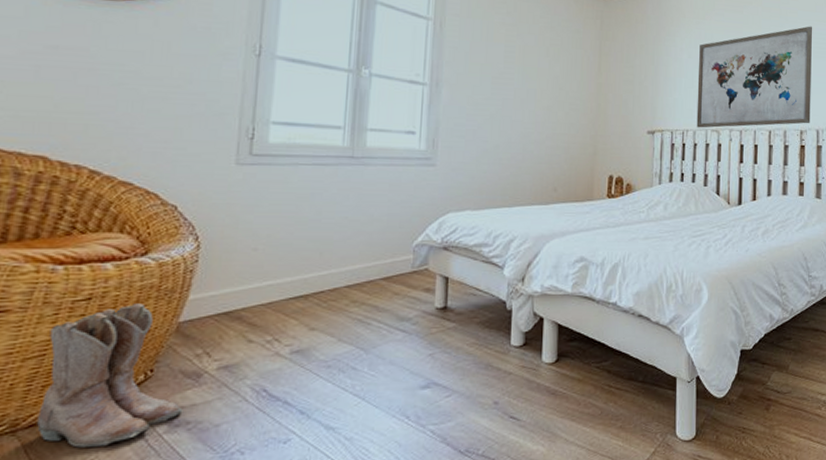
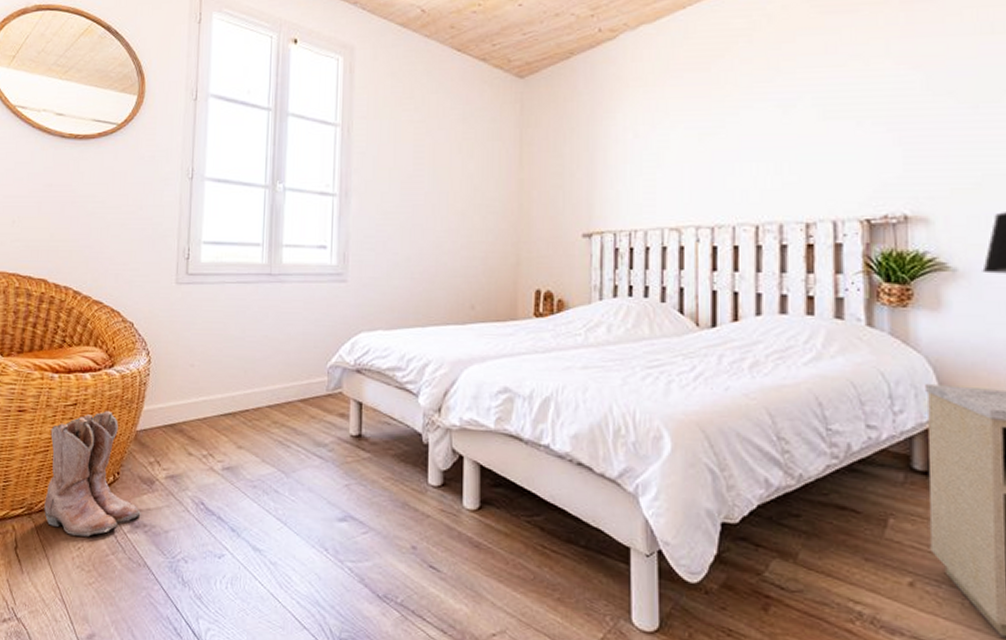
wall art: present [696,26,813,128] -> none [648,75,822,227]

